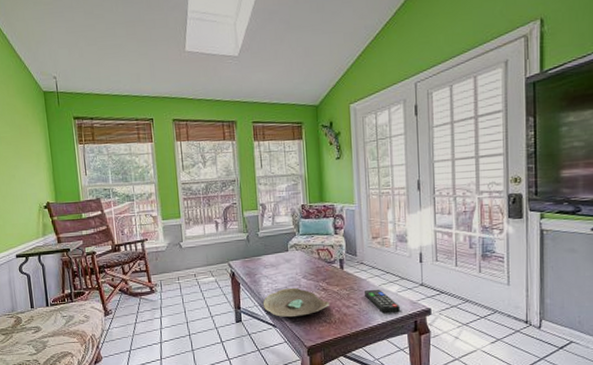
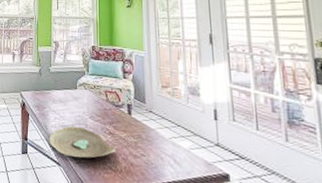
remote control: present [365,289,400,313] -> none [154,140,193,172]

